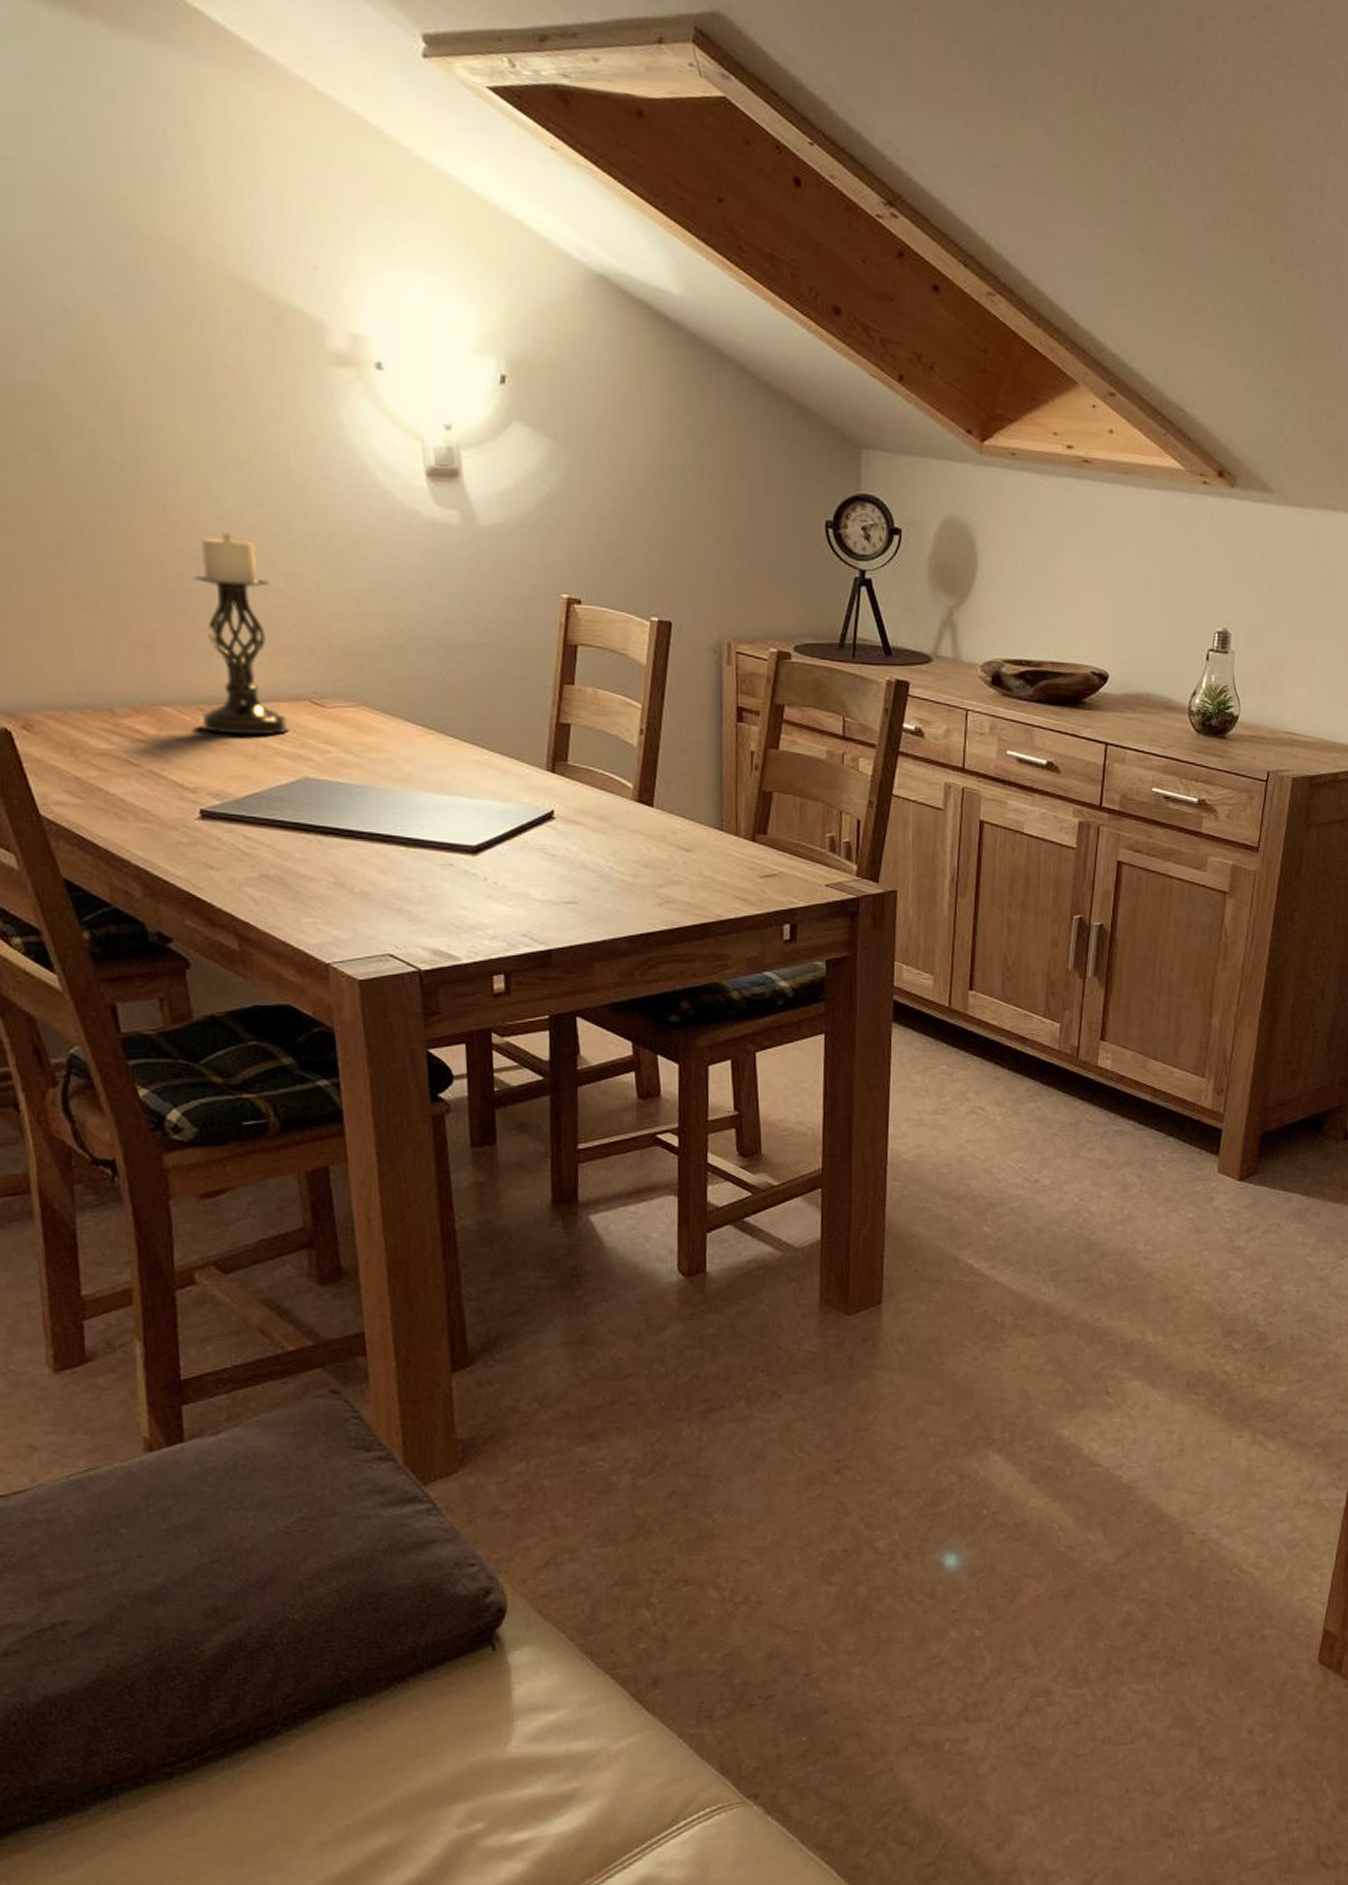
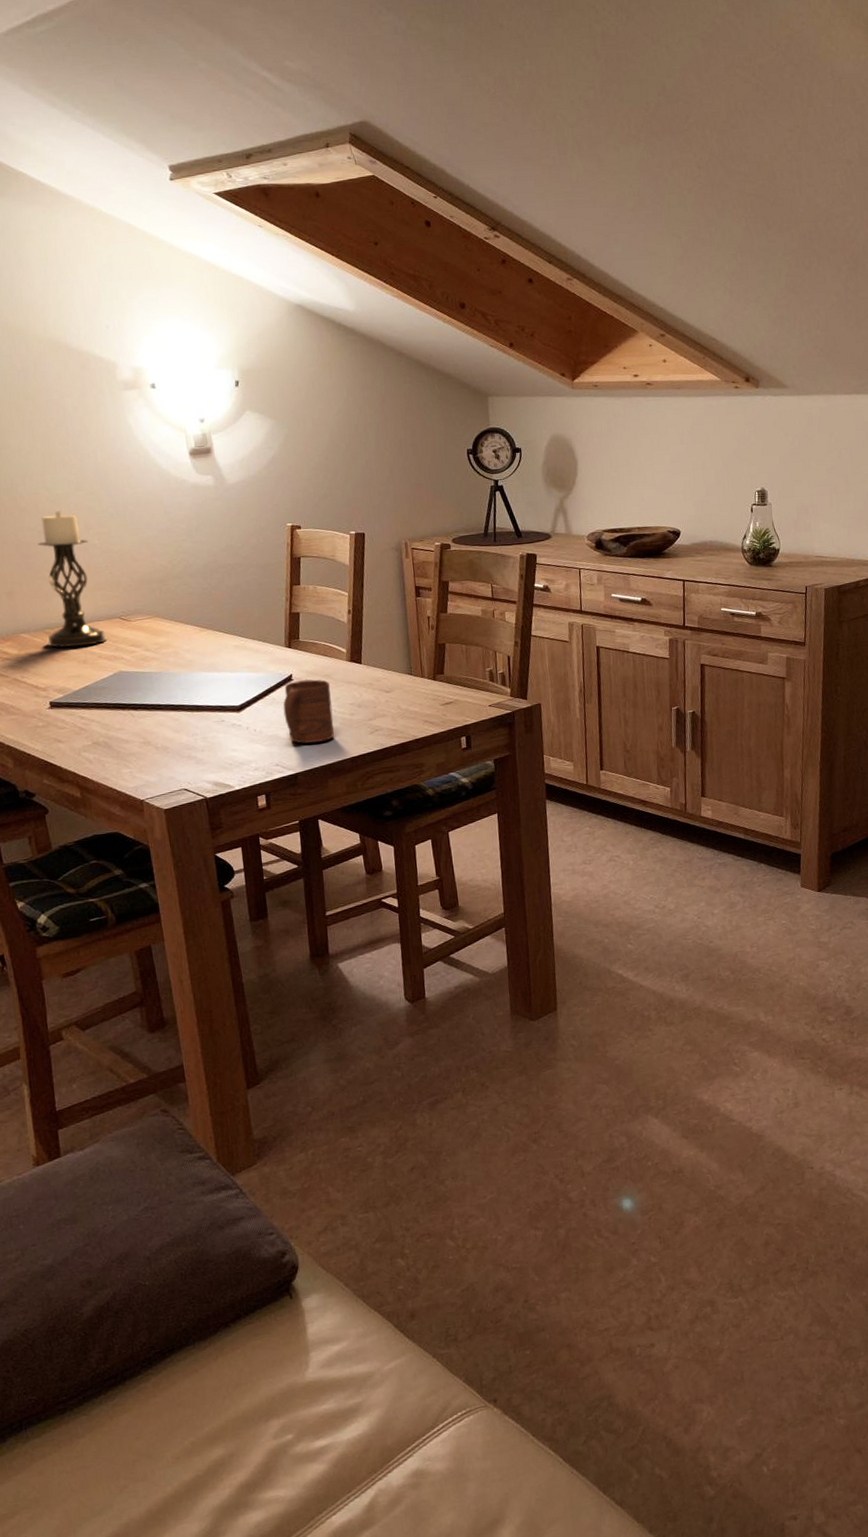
cup: none [537,819,608,911] -> present [283,679,335,744]

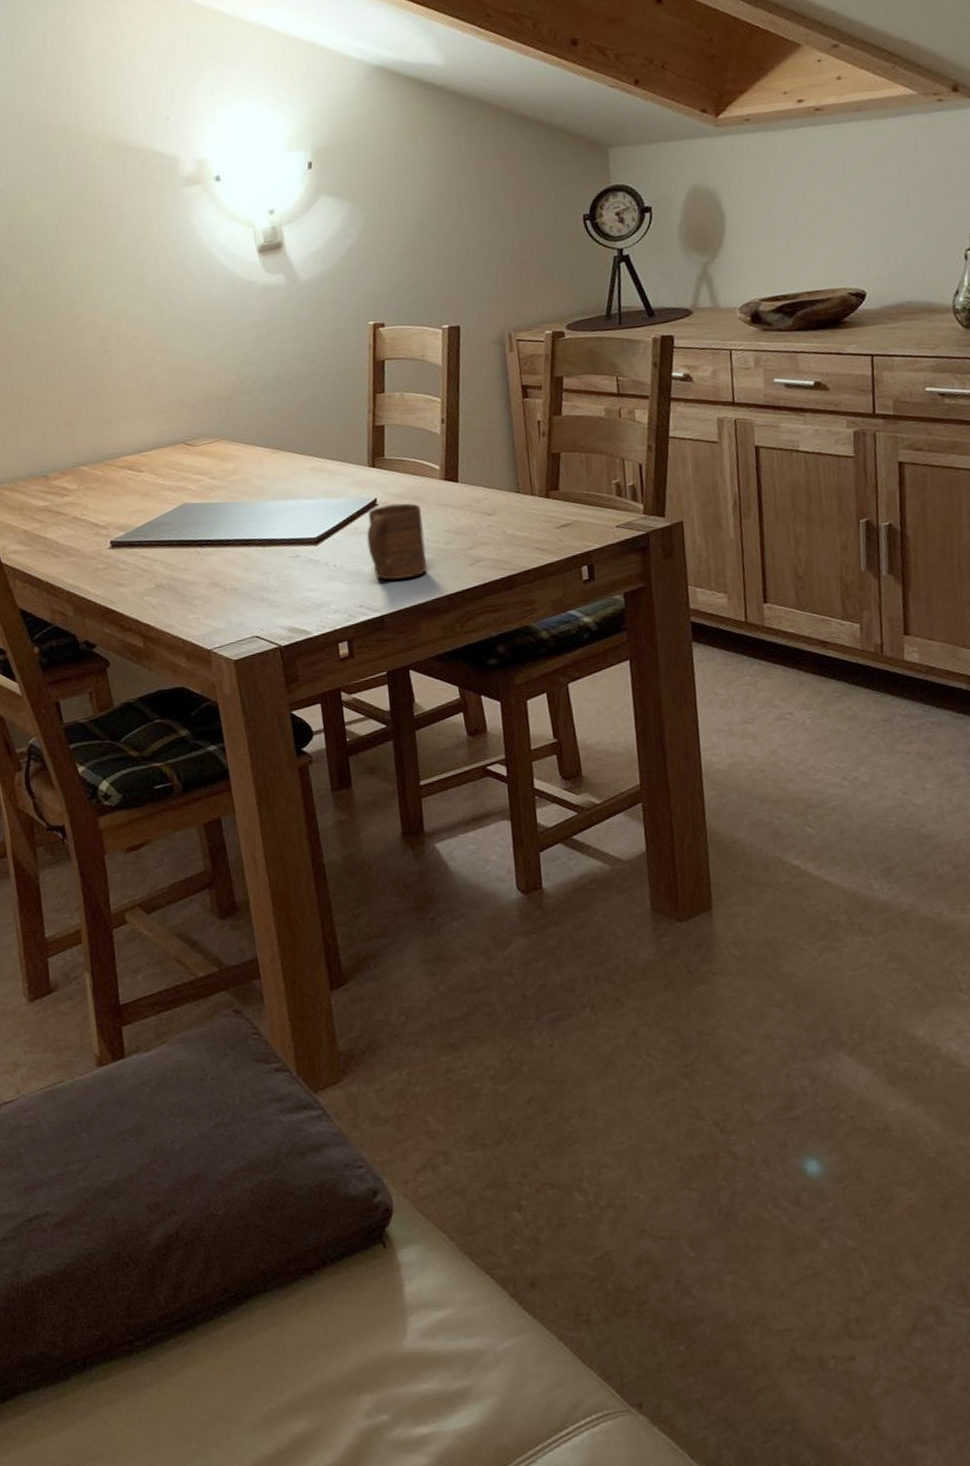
candle holder: present [37,511,107,648] -> none [96,327,171,480]

